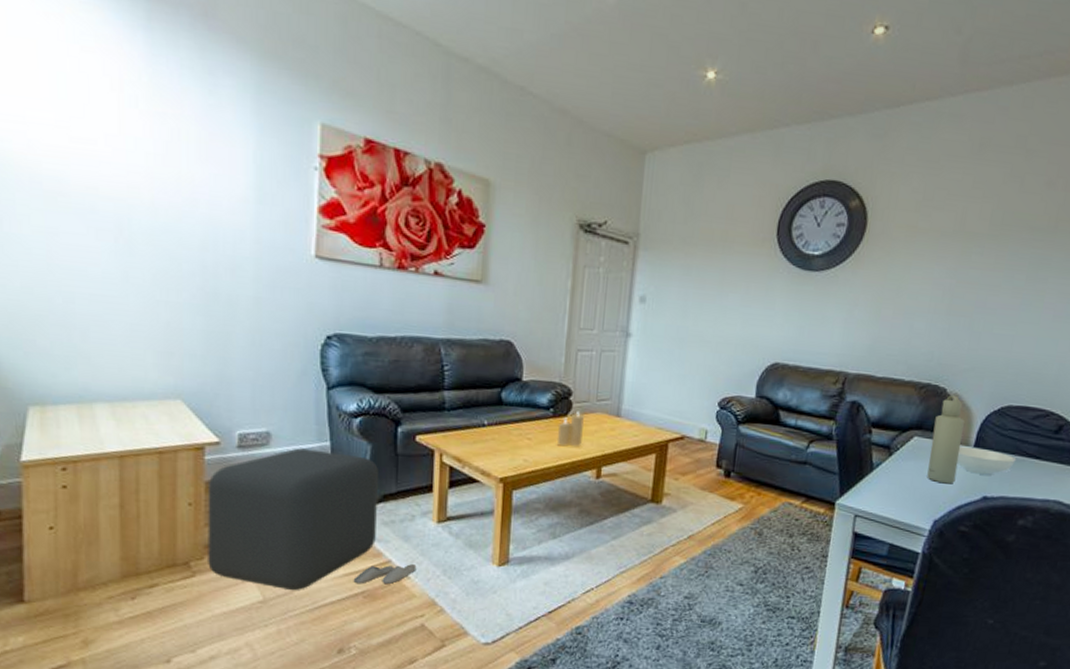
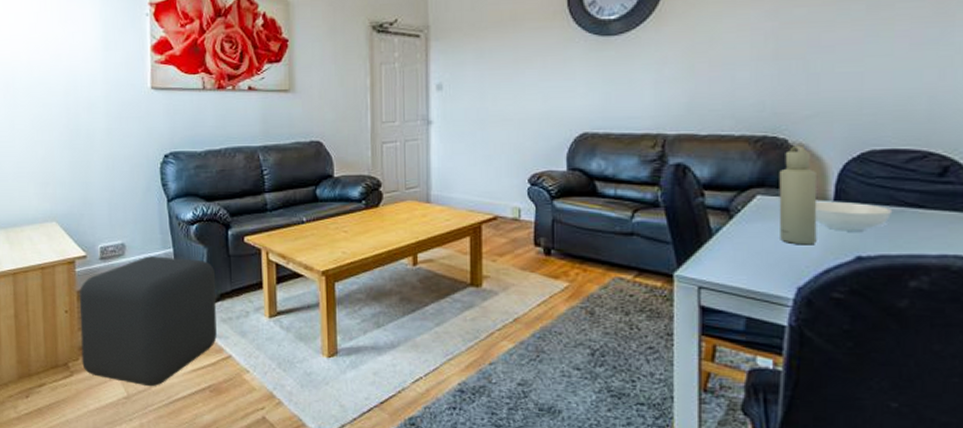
slippers: present [353,564,417,584] -> none [200,358,254,379]
candle: present [556,411,584,448] -> none [371,201,395,236]

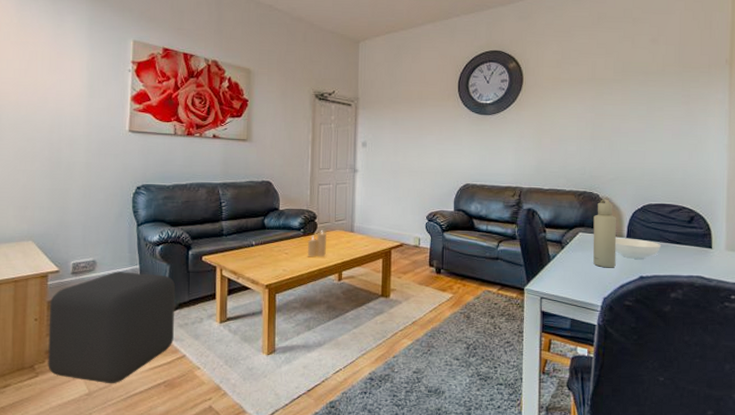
candle: none [371,201,395,236] -> present [307,230,326,258]

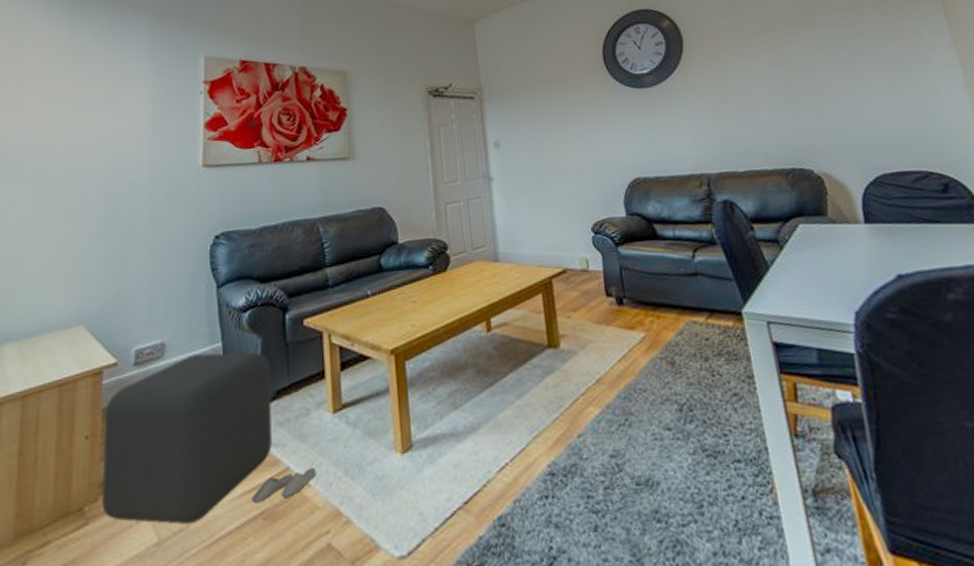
slippers: none [157,357,205,376] -> present [251,468,317,504]
candle: present [307,230,326,258] -> none [439,263,466,304]
bottle: present [593,199,617,268] -> none [813,174,860,269]
bowl: present [615,238,662,259] -> none [850,223,916,252]

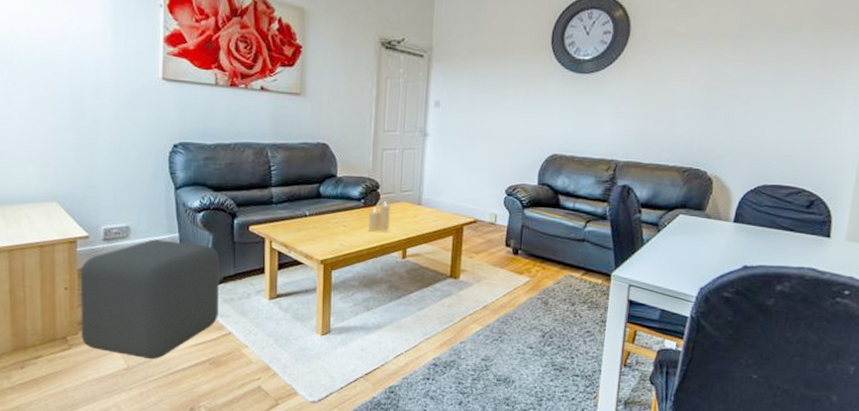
slippers: present [251,468,317,504] -> none [201,335,253,353]
candle: none [439,263,466,304] -> present [367,201,390,232]

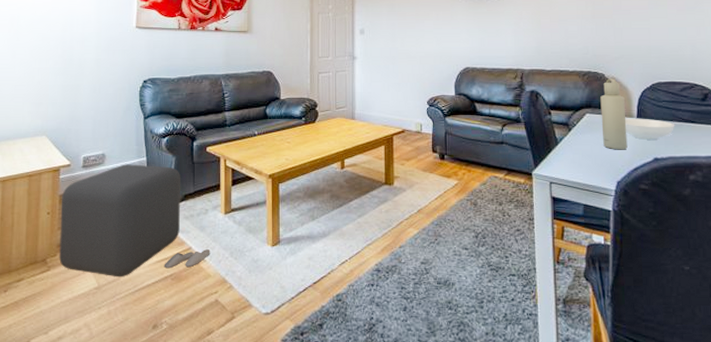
slippers: none [201,335,253,353] -> present [164,249,211,269]
candle: present [367,201,390,232] -> none [309,118,328,146]
bottle: none [692,177,724,256] -> present [600,78,628,150]
bowl: none [719,222,773,247] -> present [625,118,675,140]

